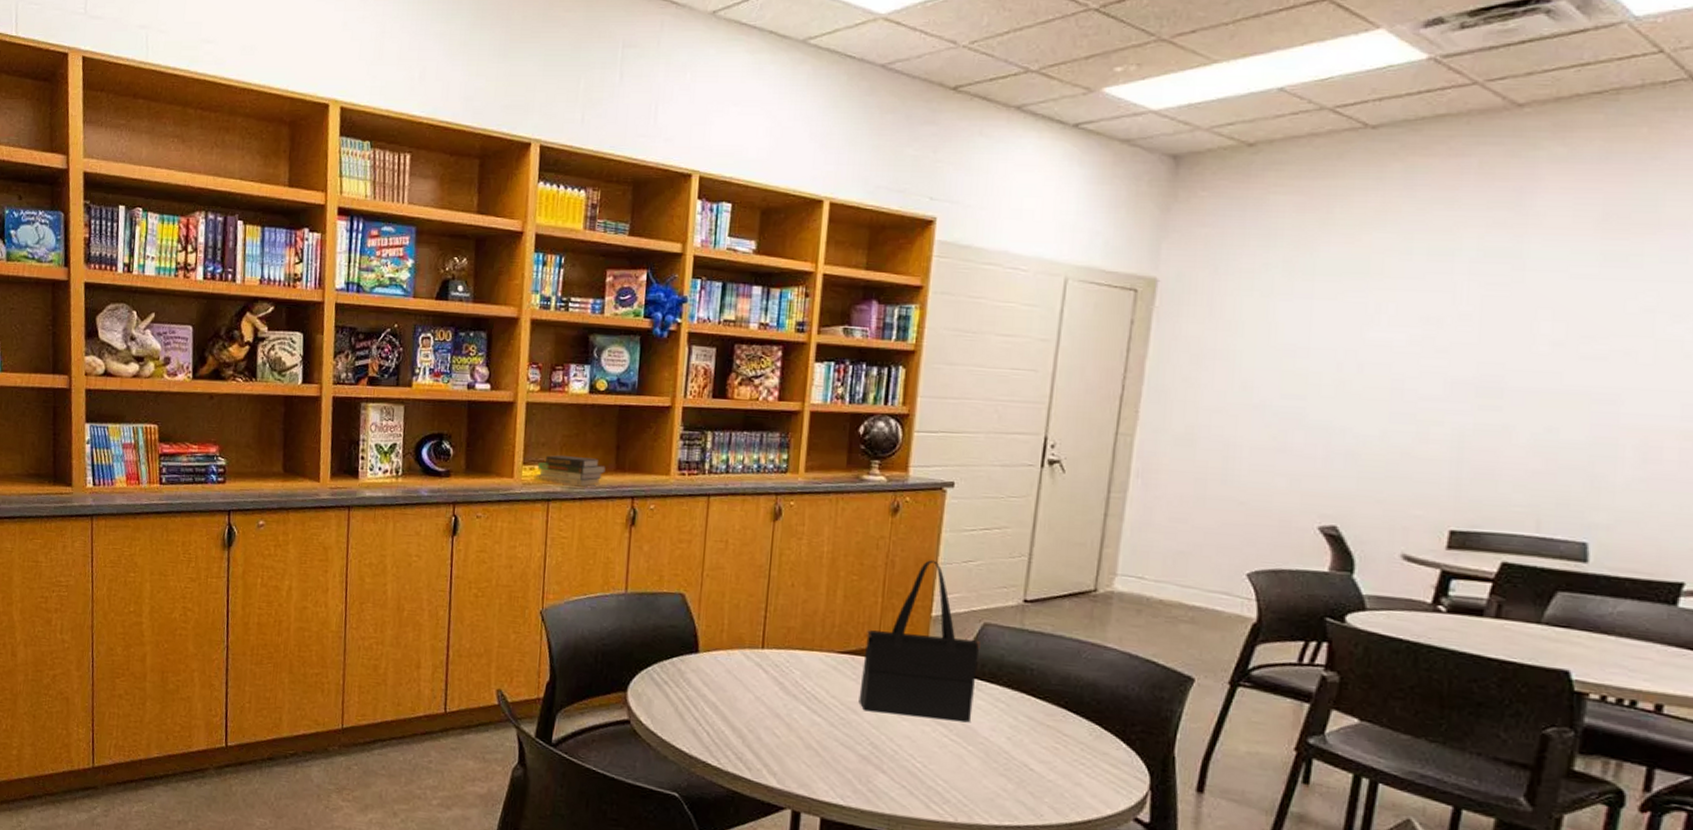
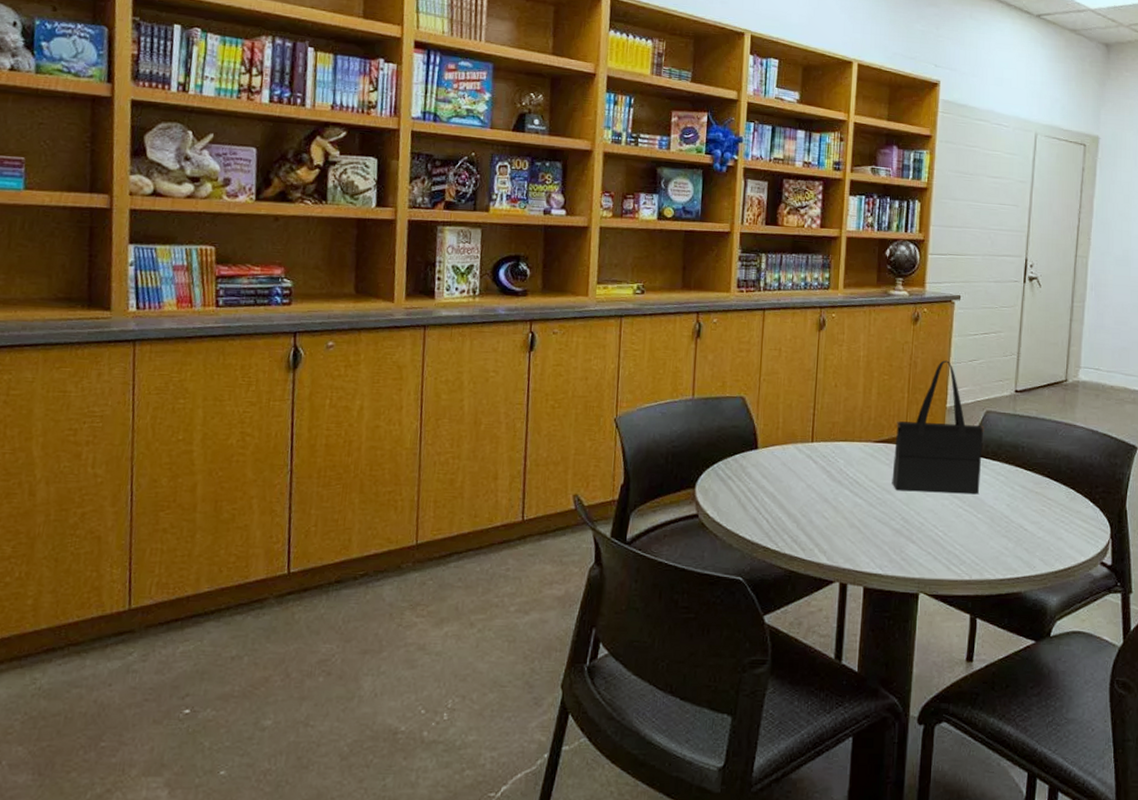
books: present [533,454,606,487] -> none [607,275,673,304]

